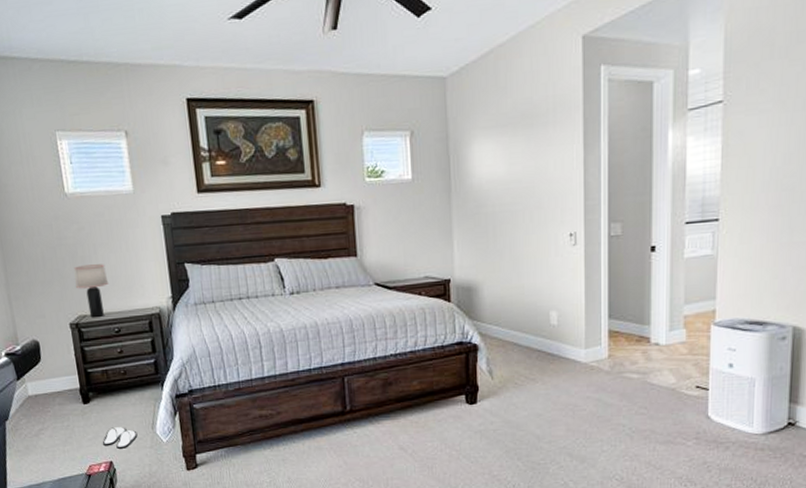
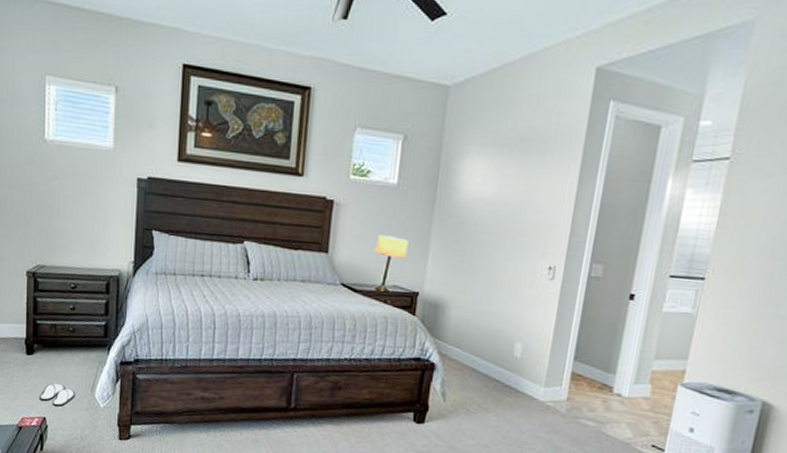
table lamp: present [73,264,109,318] -> none [40,214,73,271]
table lamp: none [401,229,433,286] -> present [373,235,409,294]

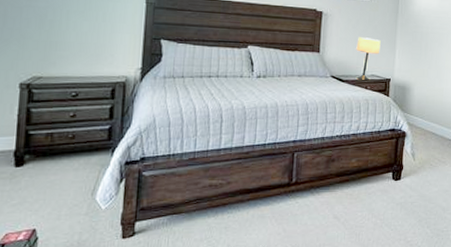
slippers: present [40,383,76,407] -> none [29,192,73,215]

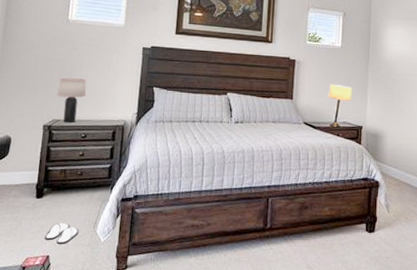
slippers: none [29,192,73,215] -> present [45,223,79,244]
table lamp: none [37,28,76,81] -> present [57,78,87,123]

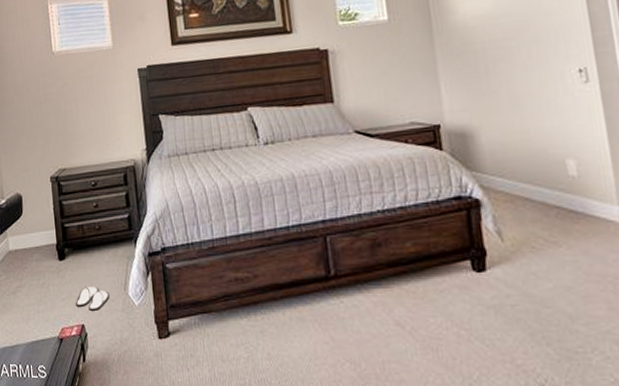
table lamp: present [57,78,87,123] -> none [56,117,88,172]
table lamp: present [328,84,352,128] -> none [381,72,417,133]

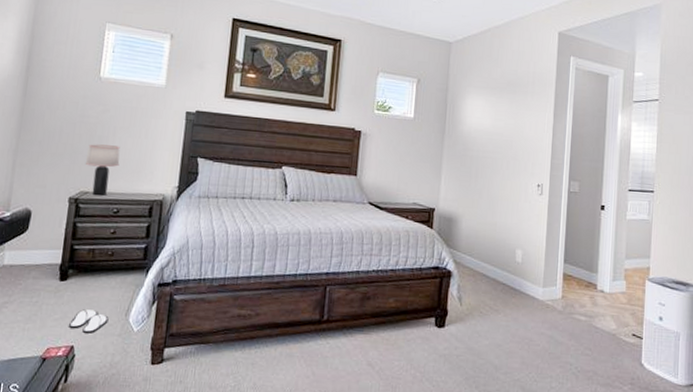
table lamp: none [56,117,88,172] -> present [86,144,120,196]

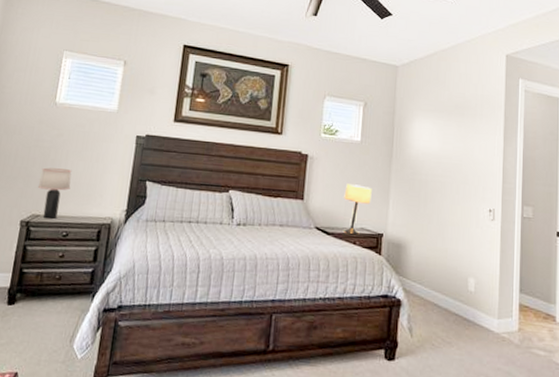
slippers: present [69,309,109,333] -> none [14,334,54,360]
table lamp: none [396,160,425,210] -> present [344,184,372,235]

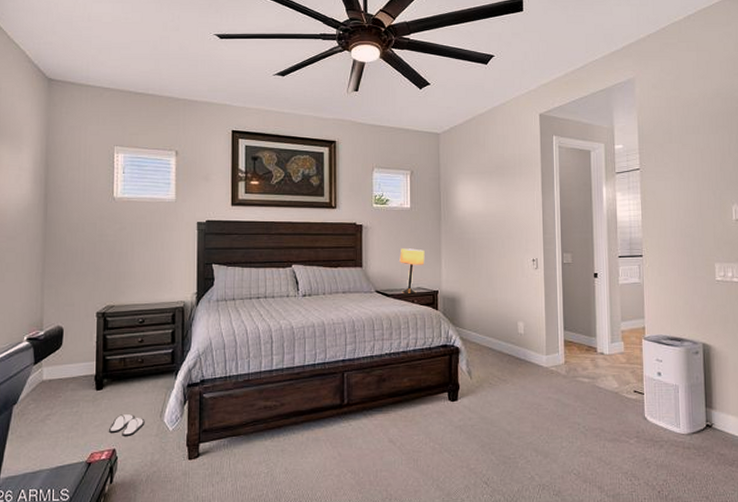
slippers: none [14,334,54,360] -> present [109,414,145,436]
table lamp: present [38,167,72,220] -> none [109,260,140,309]

